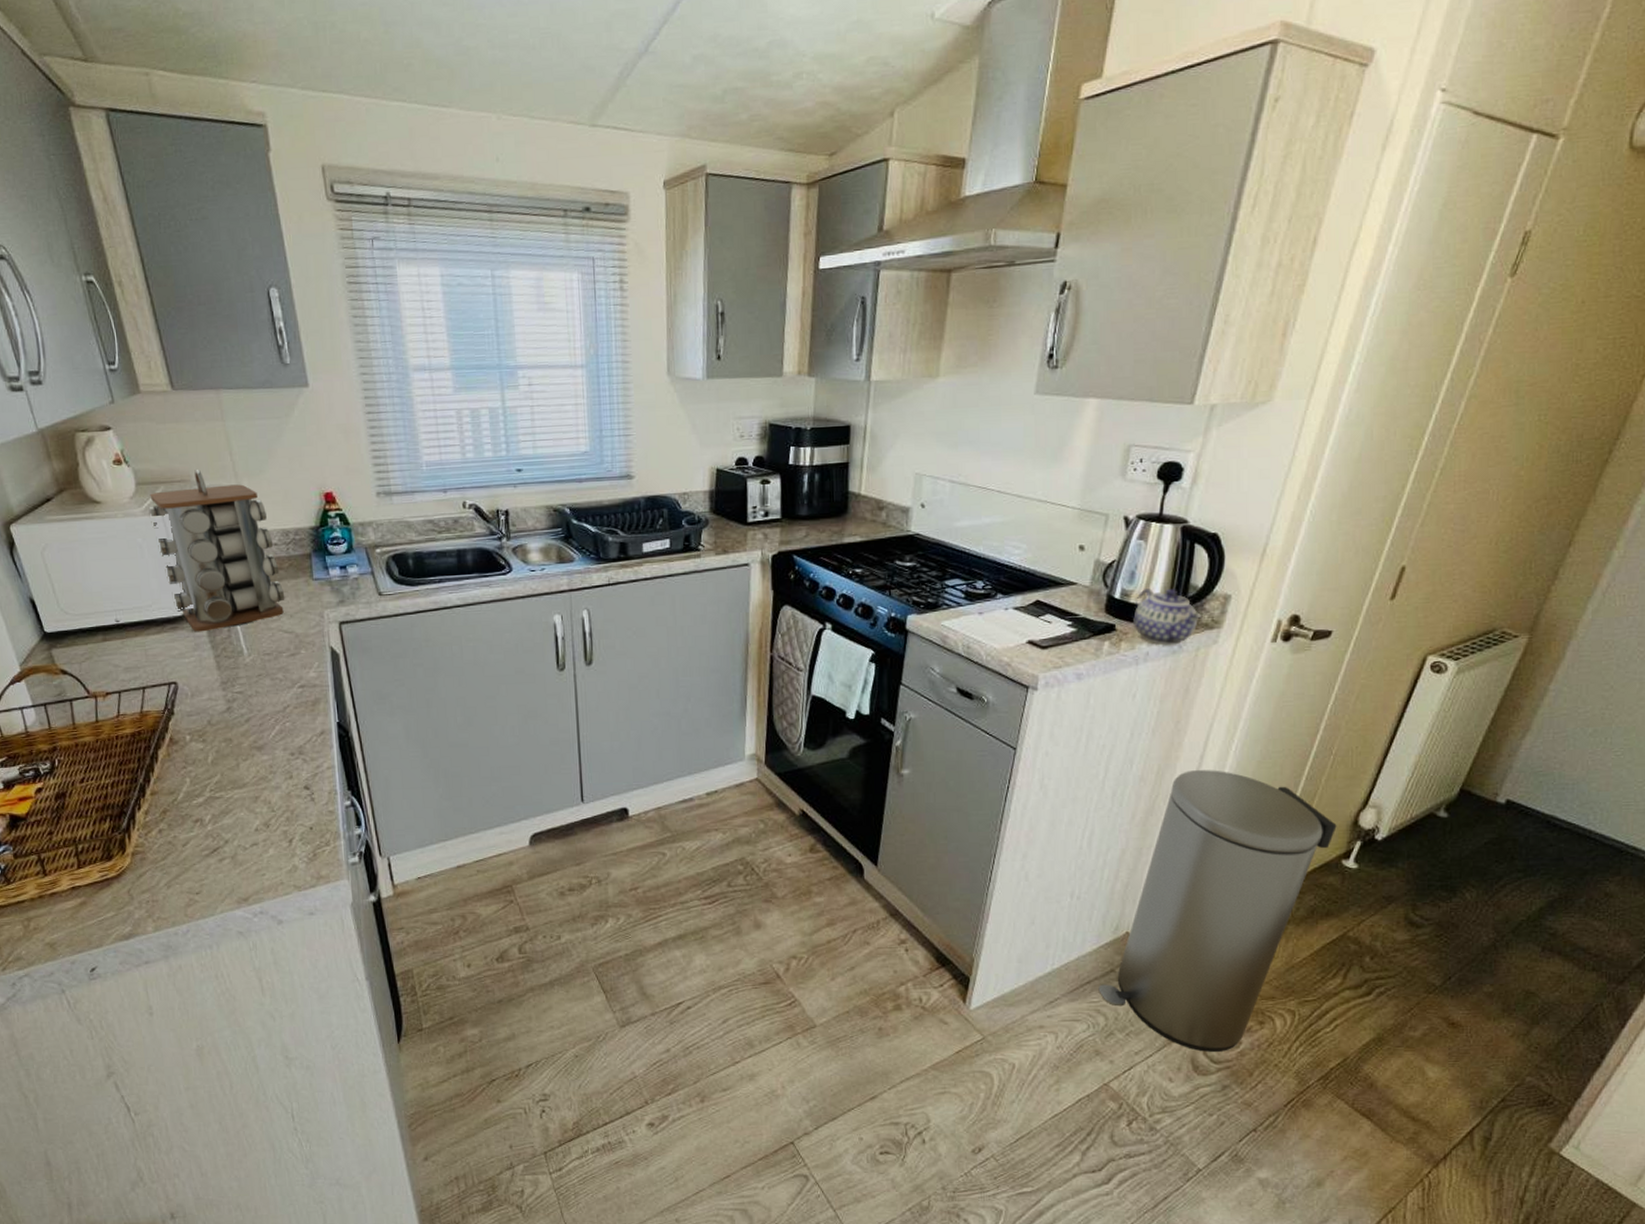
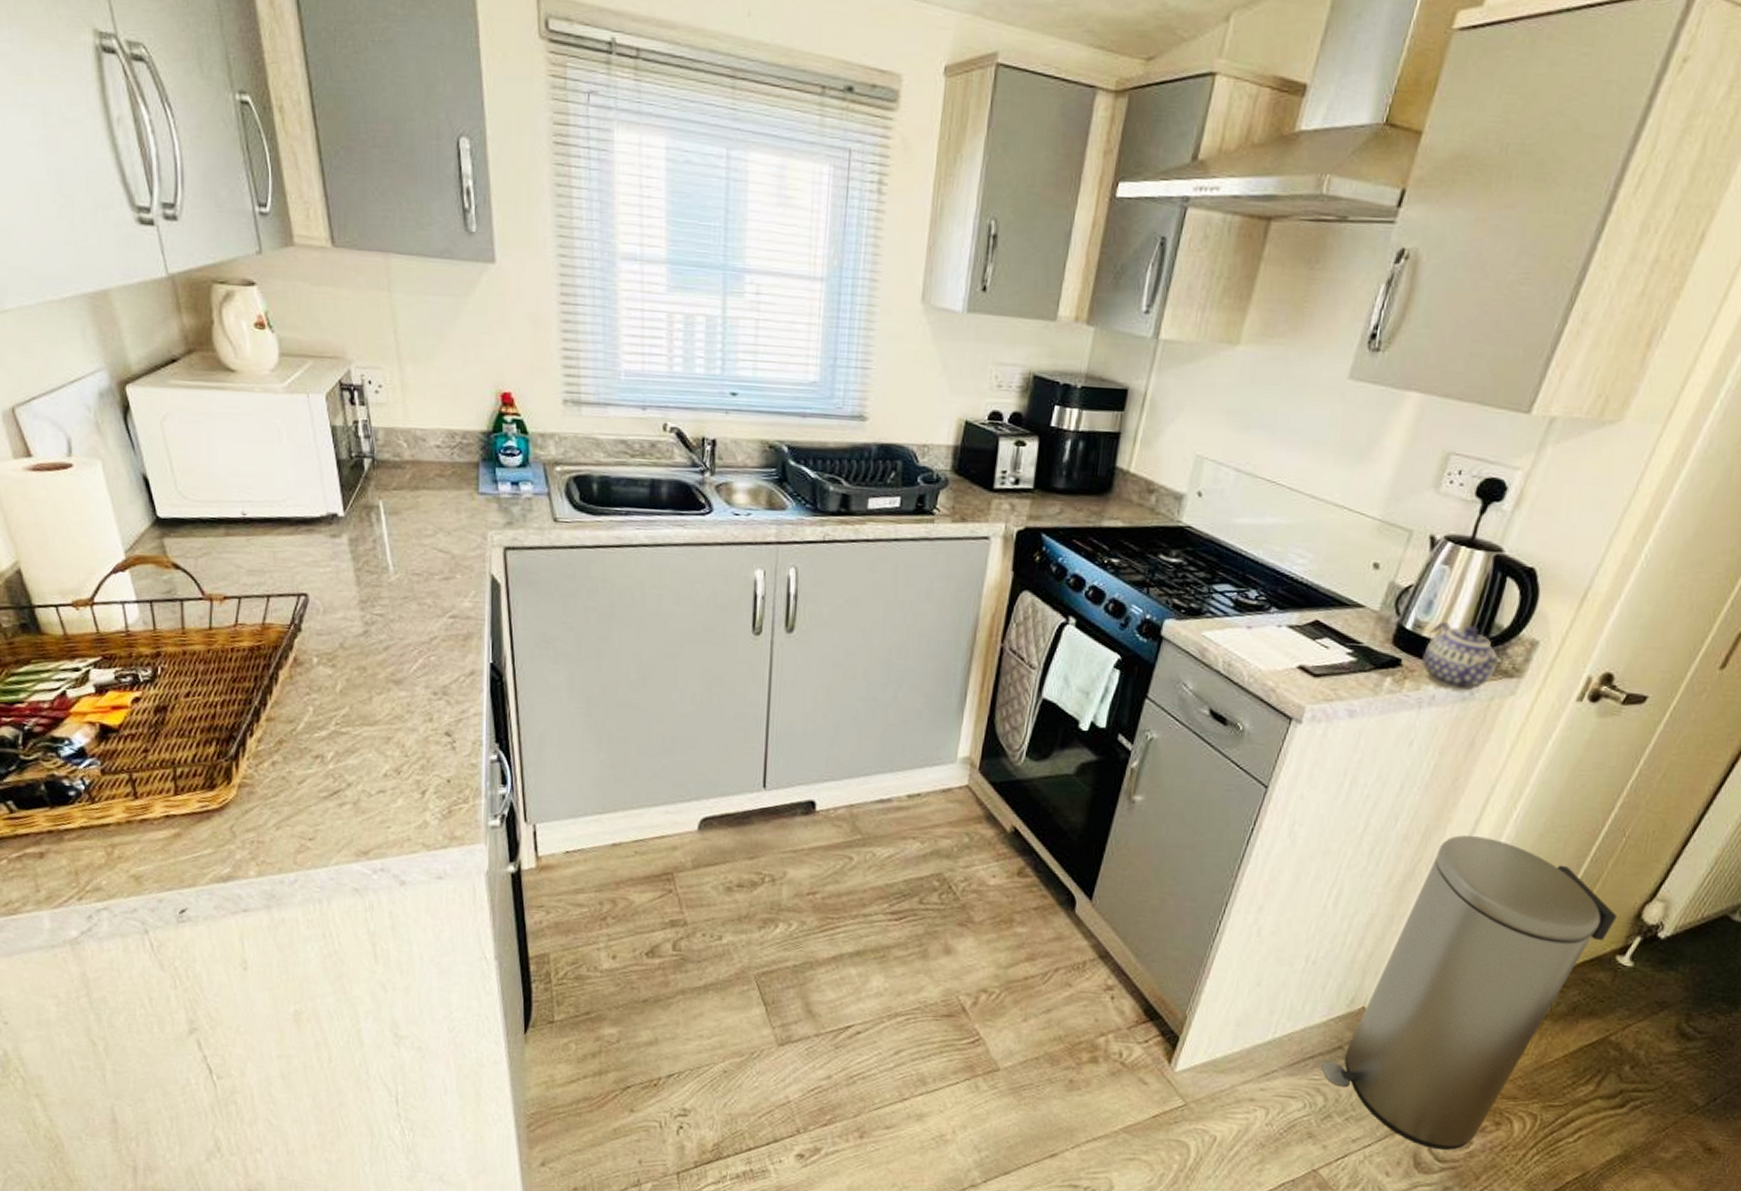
spice rack: present [148,468,285,632] -> none [292,345,444,539]

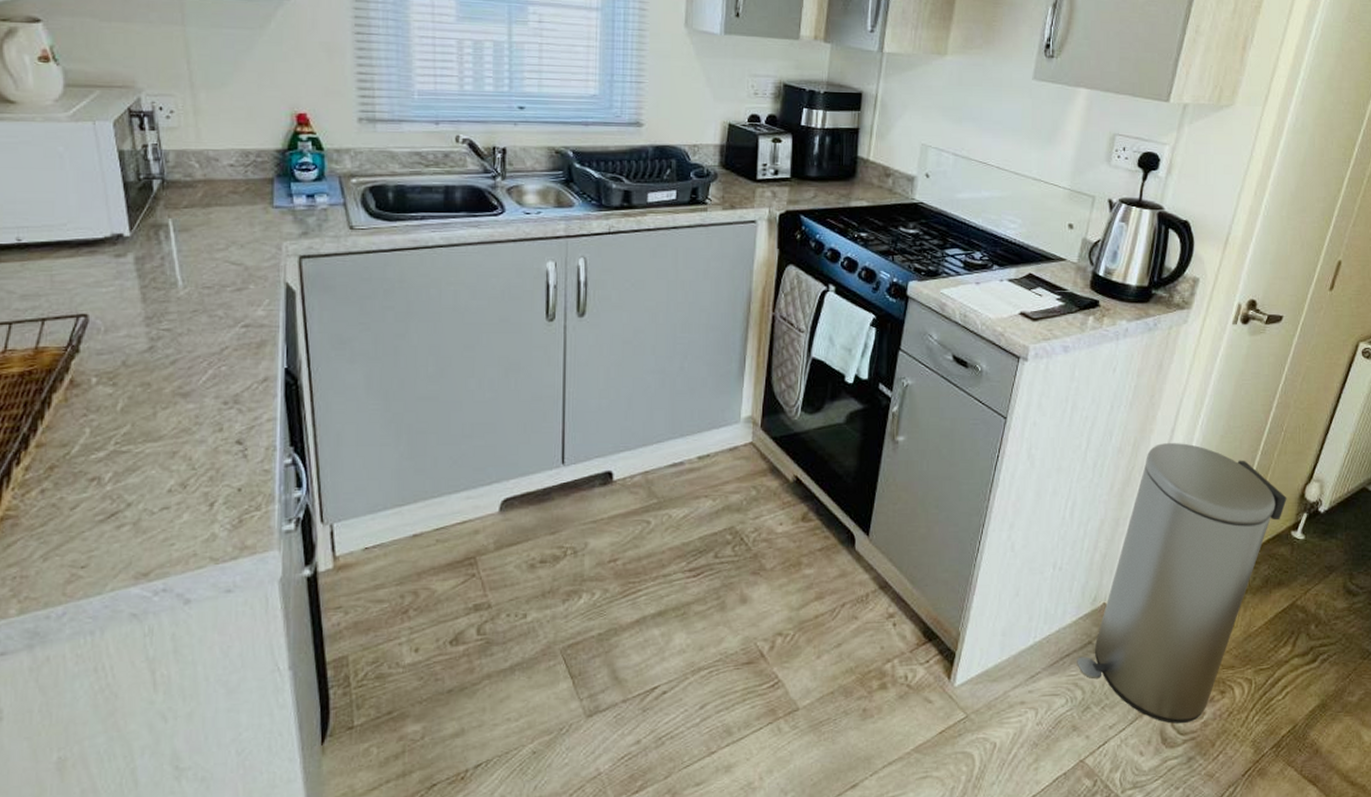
teapot: present [1422,621,1503,691] -> none [1115,267,1175,323]

